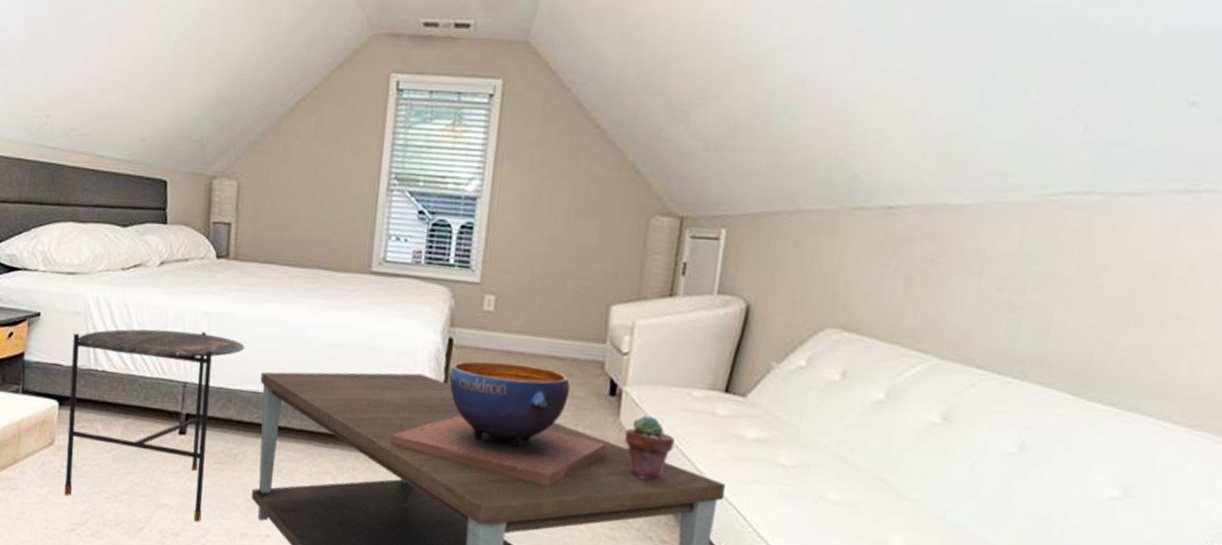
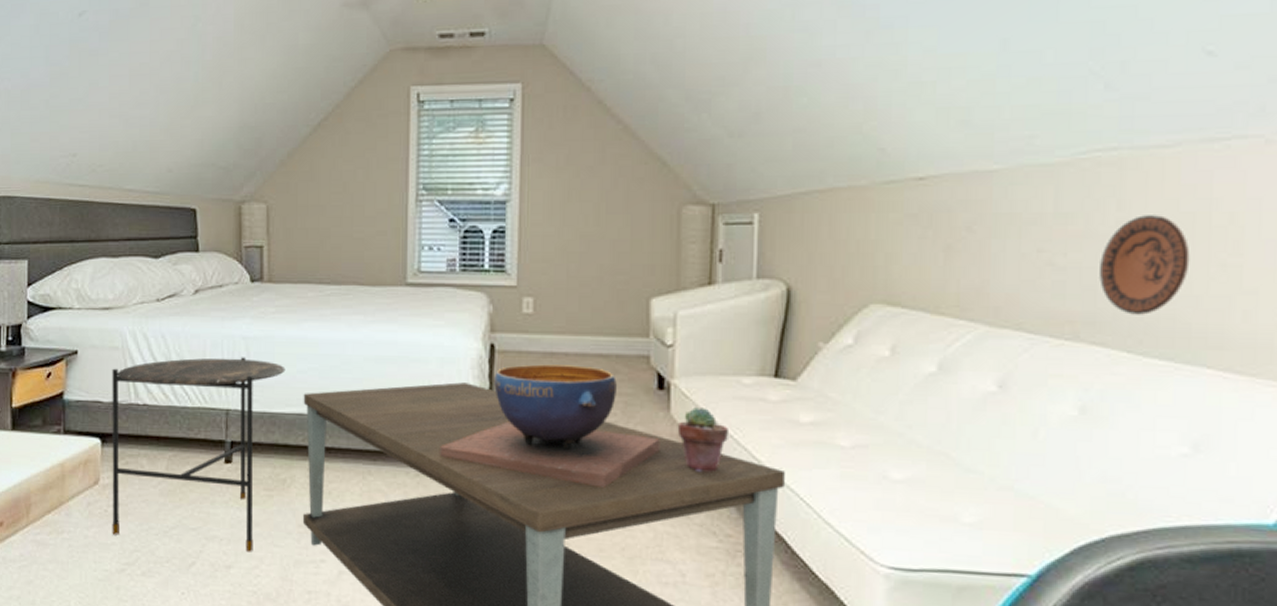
decorative plate: none [1054,261,1147,360] -> present [1099,215,1190,315]

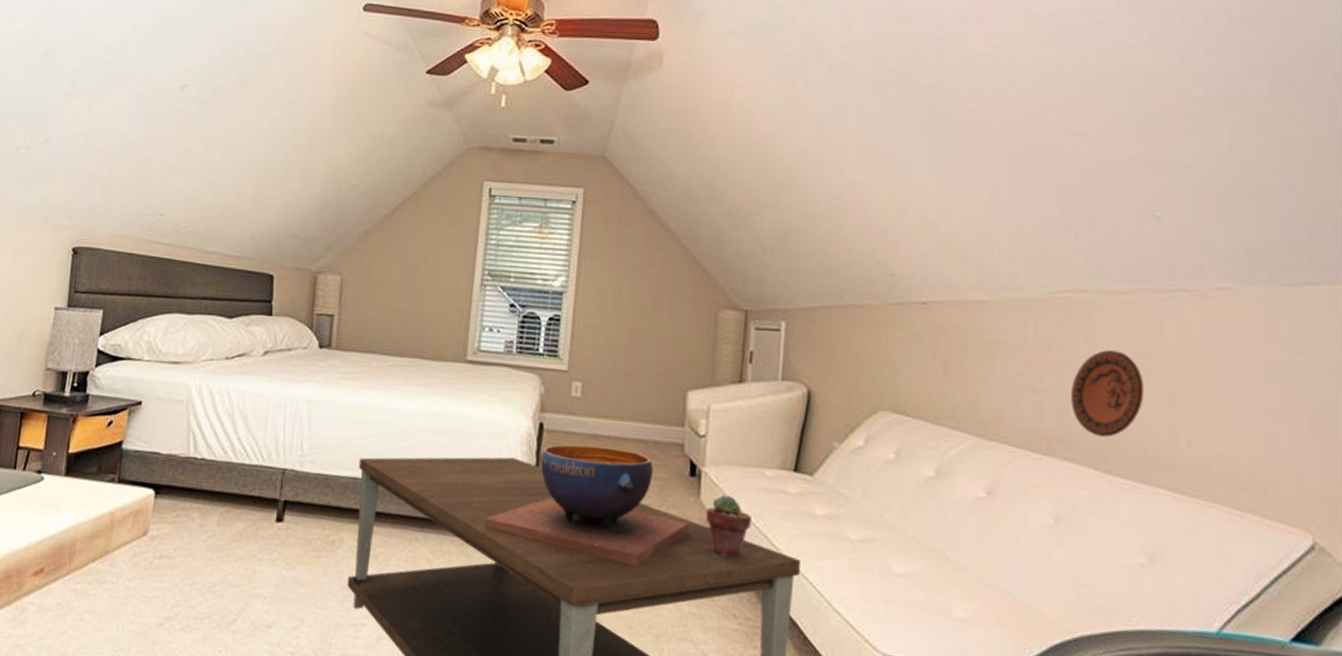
side table: present [112,357,286,552] -> none [154,416,344,613]

